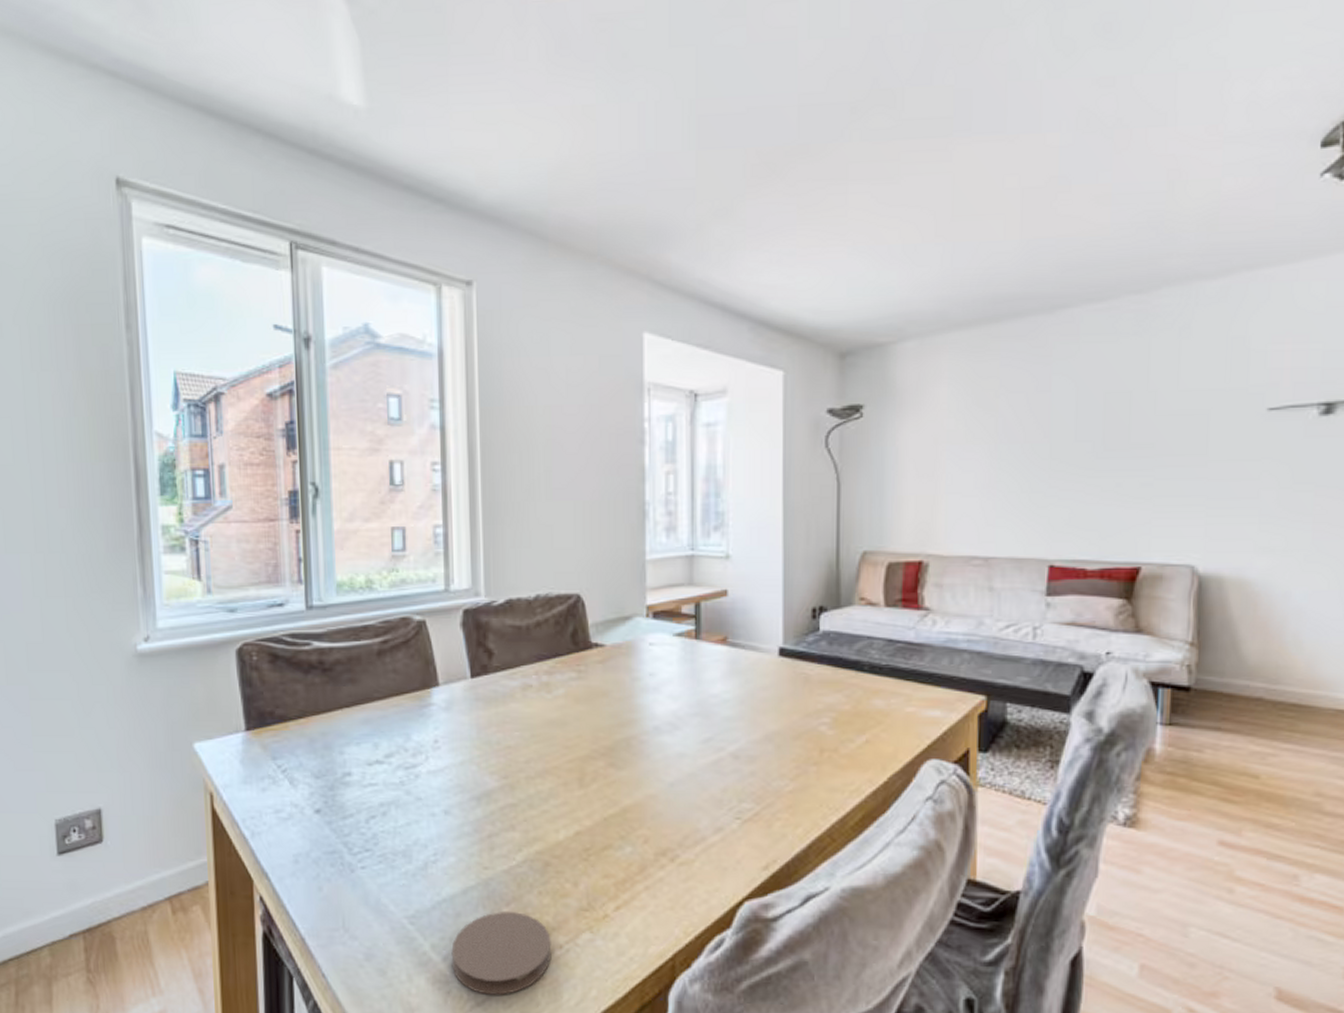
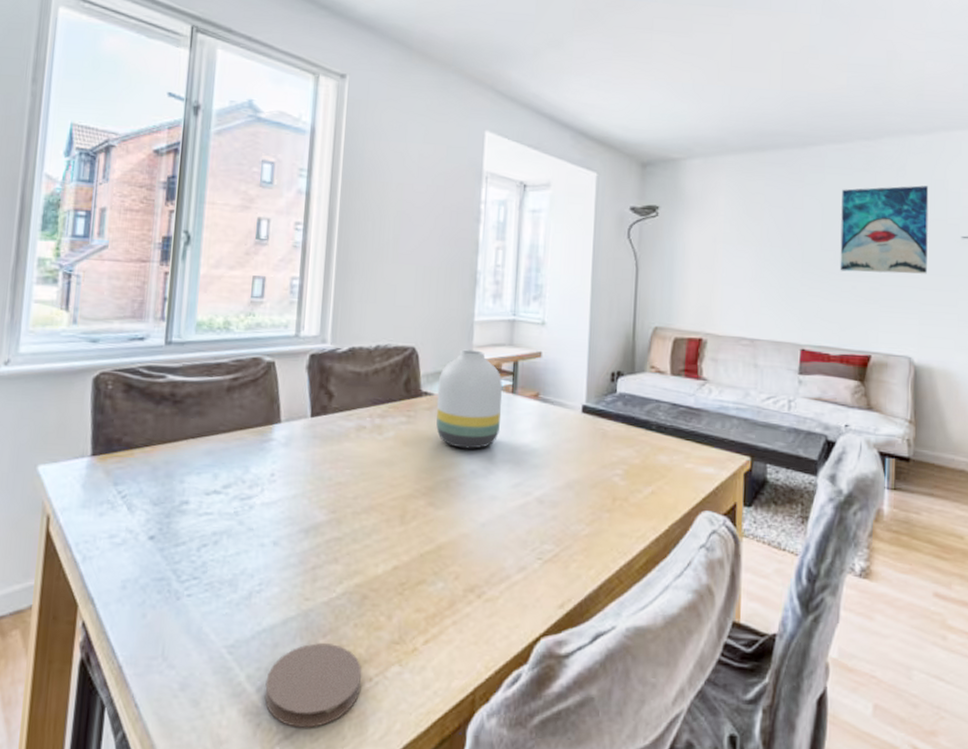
vase: none [609,593,685,703] -> present [436,349,503,449]
wall art: none [1100,346,1223,466] -> present [840,185,929,274]

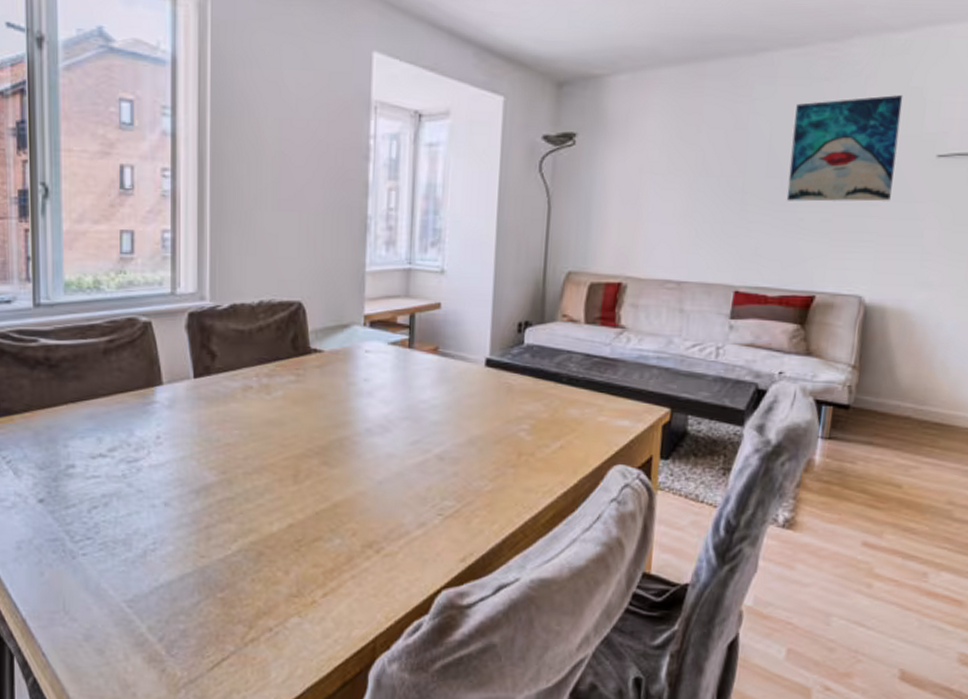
coaster: present [264,643,362,728] -> none [167,597,262,673]
vase: present [436,349,503,449] -> none [326,303,399,407]

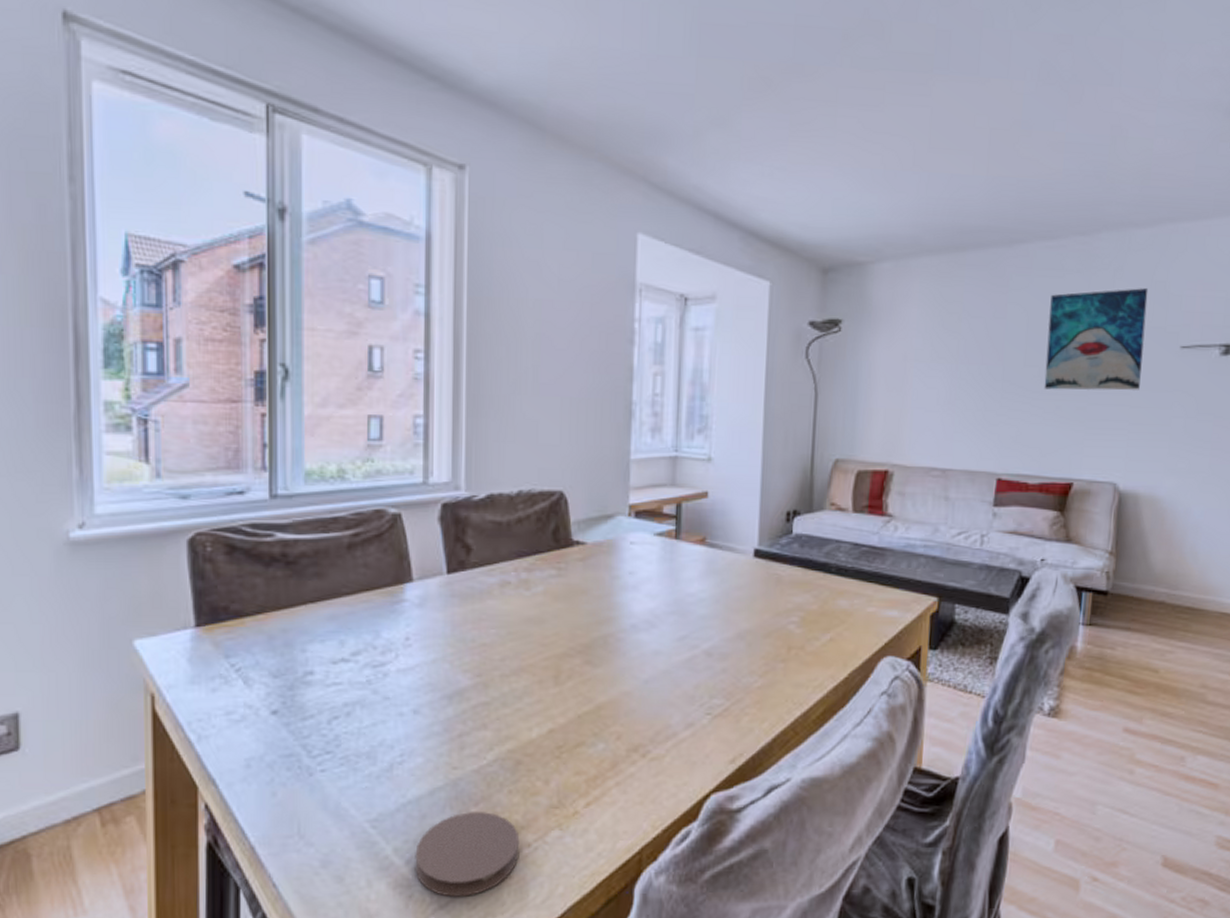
coaster: none [167,597,262,673] -> present [415,812,520,897]

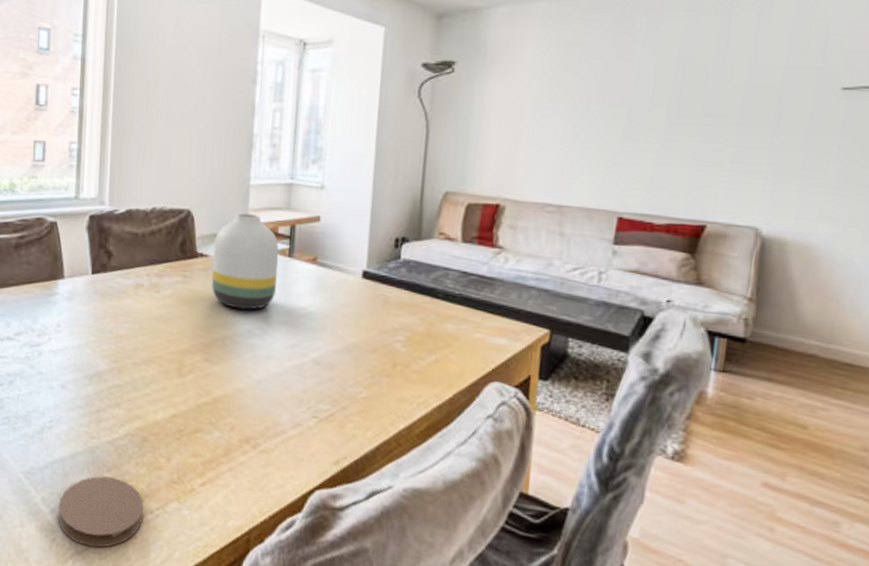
vase: none [590,492,665,602] -> present [211,212,279,310]
wall art: present [1044,288,1149,391] -> none [674,27,802,133]

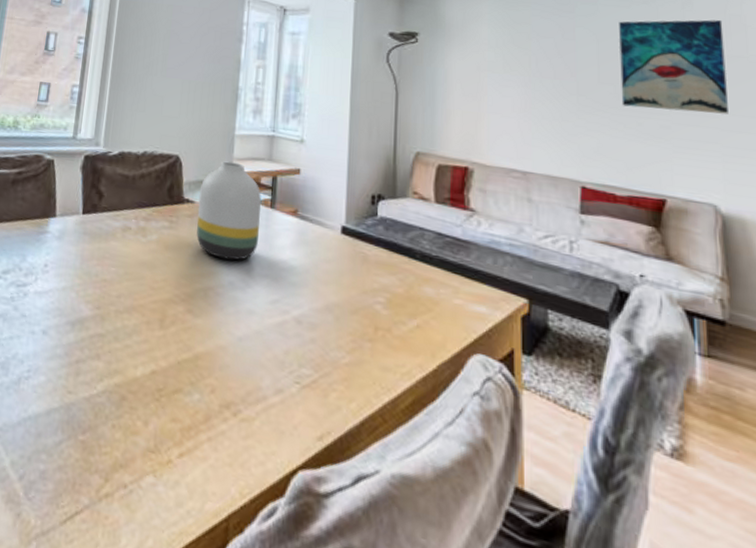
coaster: present [58,476,144,548] -> none [25,438,118,528]
wall art: none [674,27,802,133] -> present [619,19,728,114]

